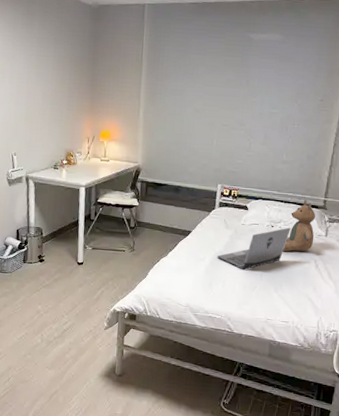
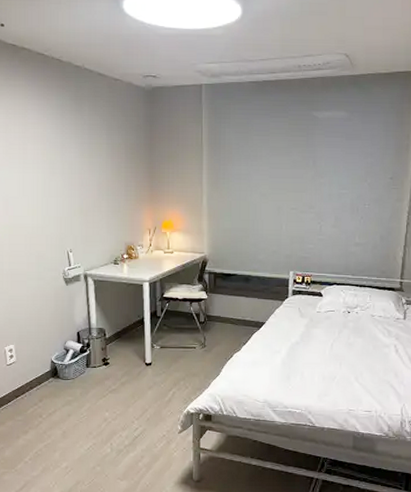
laptop computer: present [217,227,291,270] -> none [293,312,368,359]
teddy bear: present [282,199,316,251] -> none [360,282,393,337]

